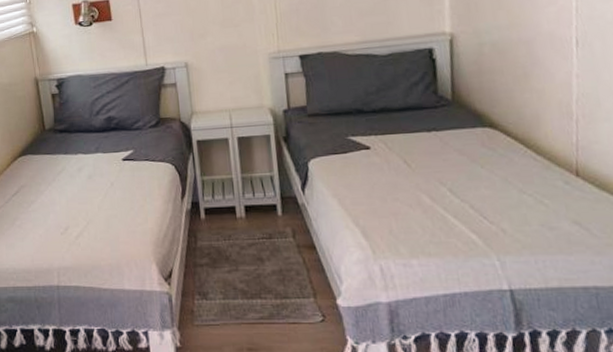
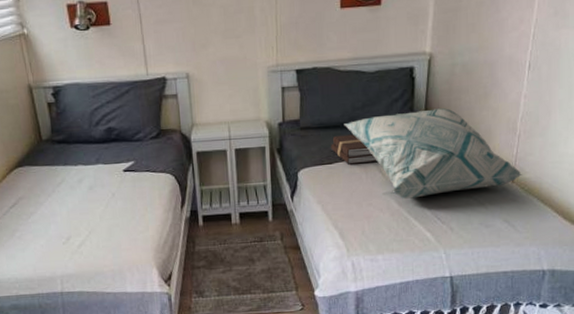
book: none [344,121,400,154] -> present [331,134,377,165]
decorative pillow: none [357,91,588,194] -> present [344,108,522,199]

